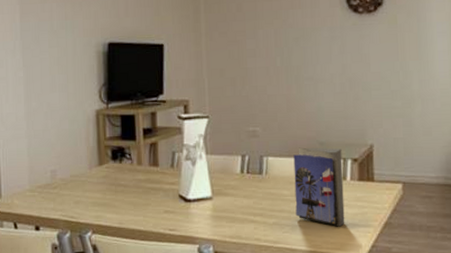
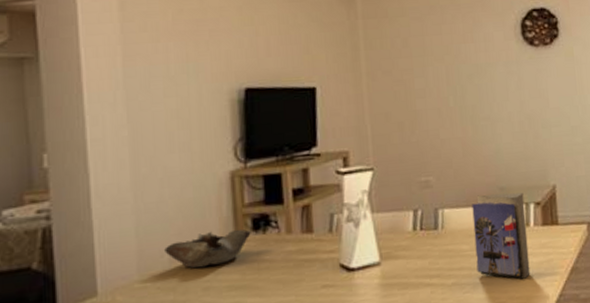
bowl: none [48,157,111,185] -> present [164,229,251,268]

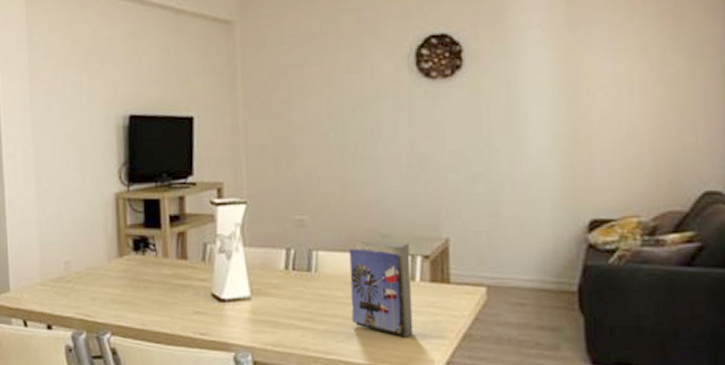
bowl: present [164,229,251,268] -> none [61,247,132,279]

